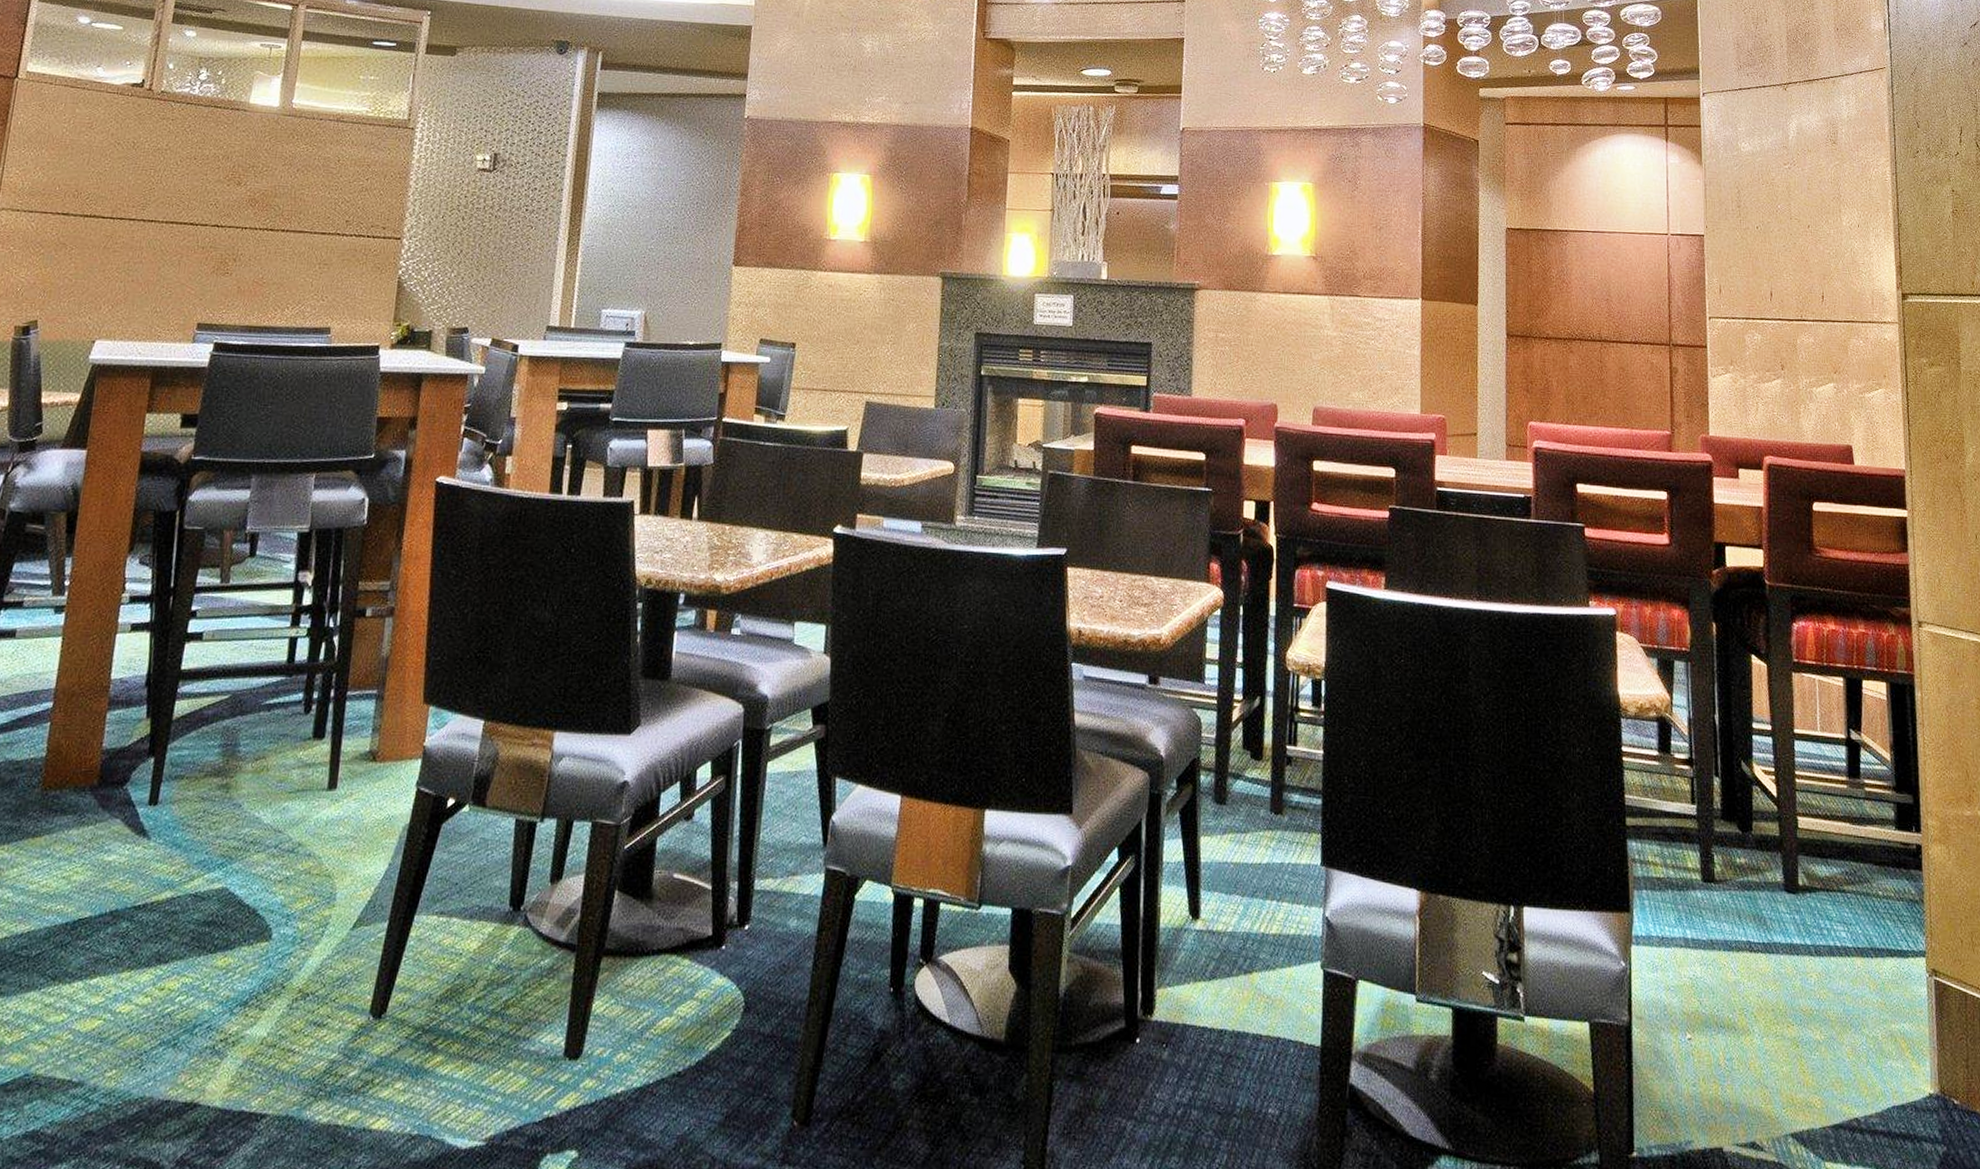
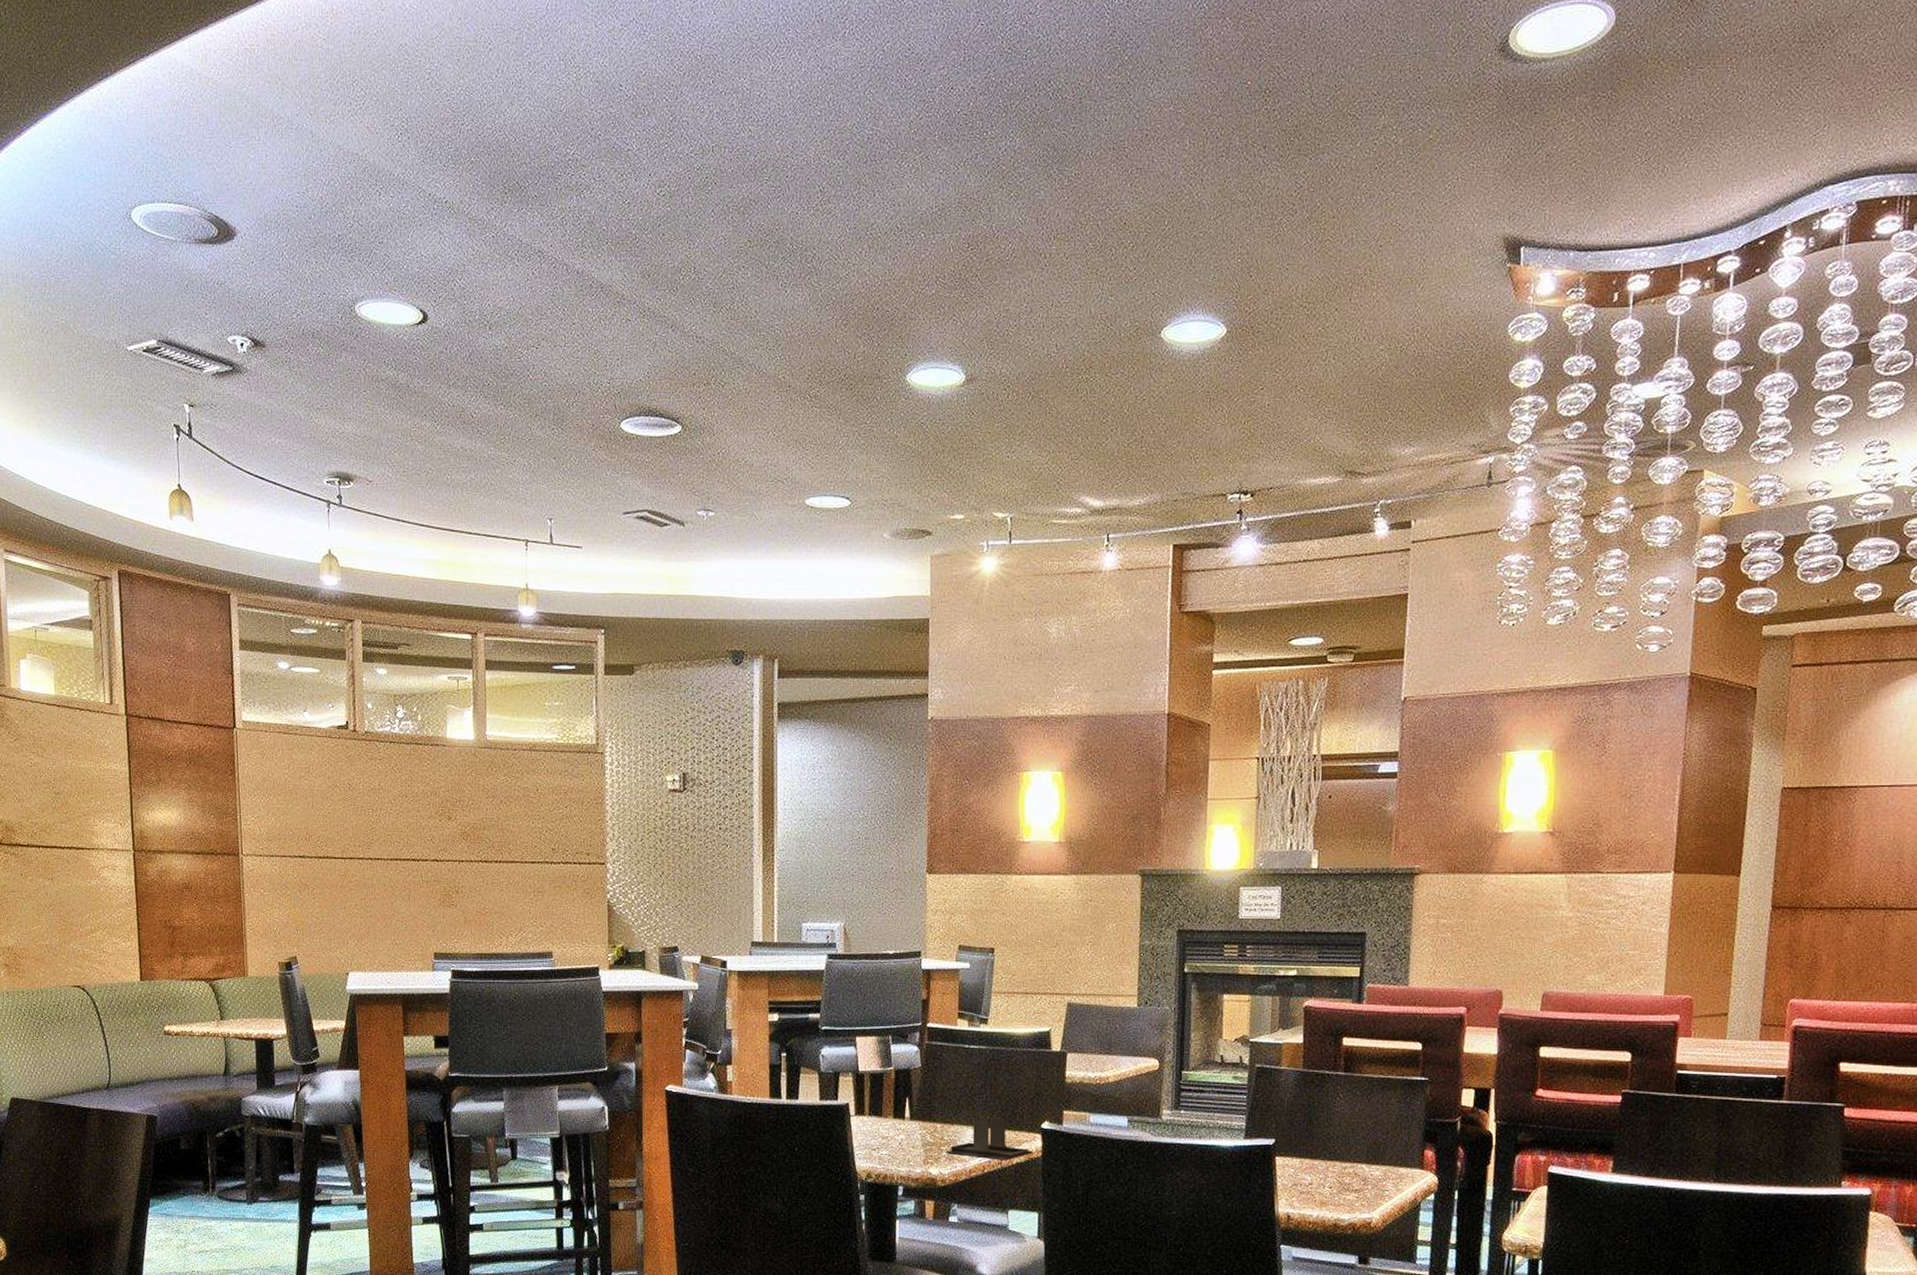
napkin holder: none [732,519,824,567] -> present [945,1117,1033,1161]

